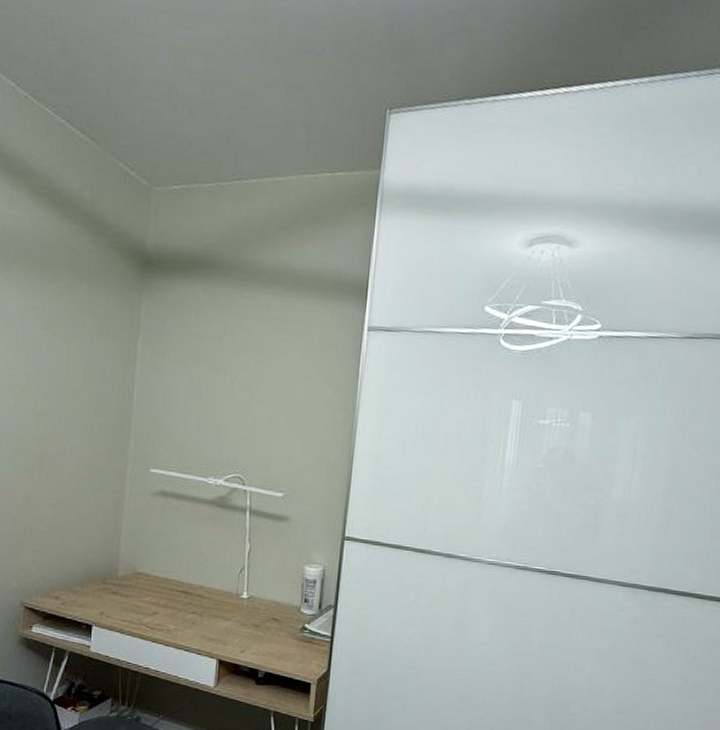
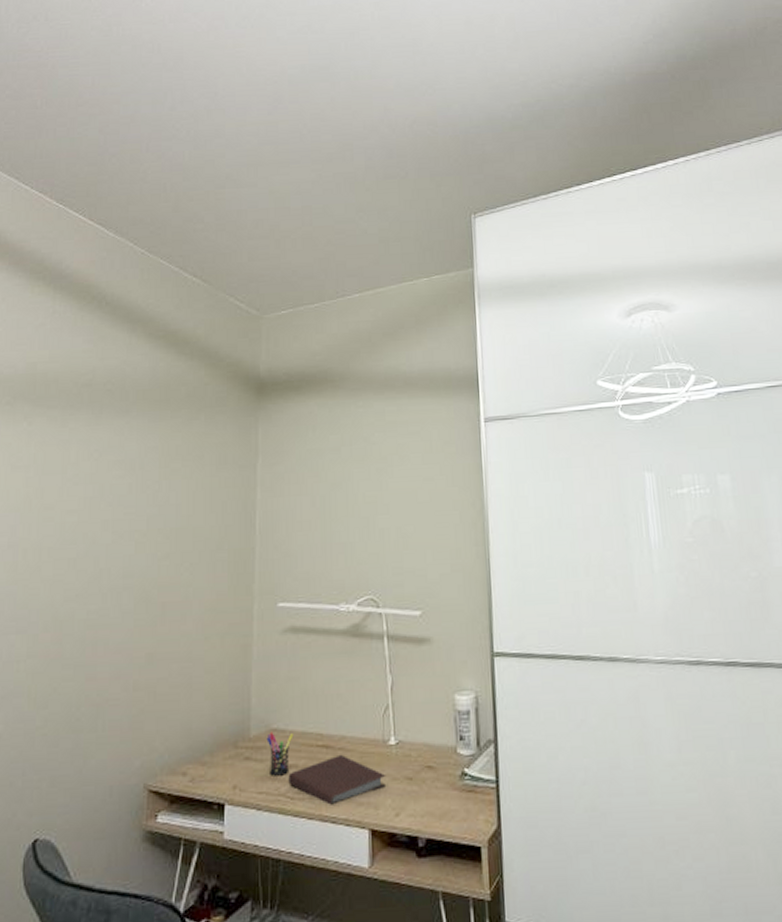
pen holder: none [132,574,157,610] -> present [266,731,294,776]
notebook: none [150,600,236,637] -> present [288,754,386,805]

